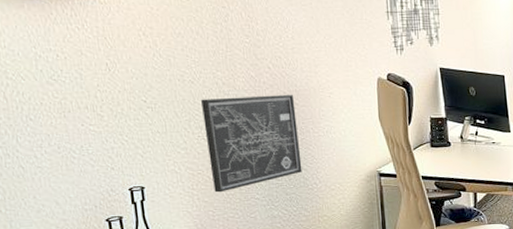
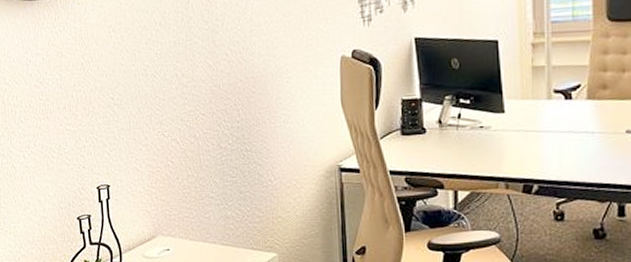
wall art: present [201,95,302,193] -> none [162,83,257,191]

